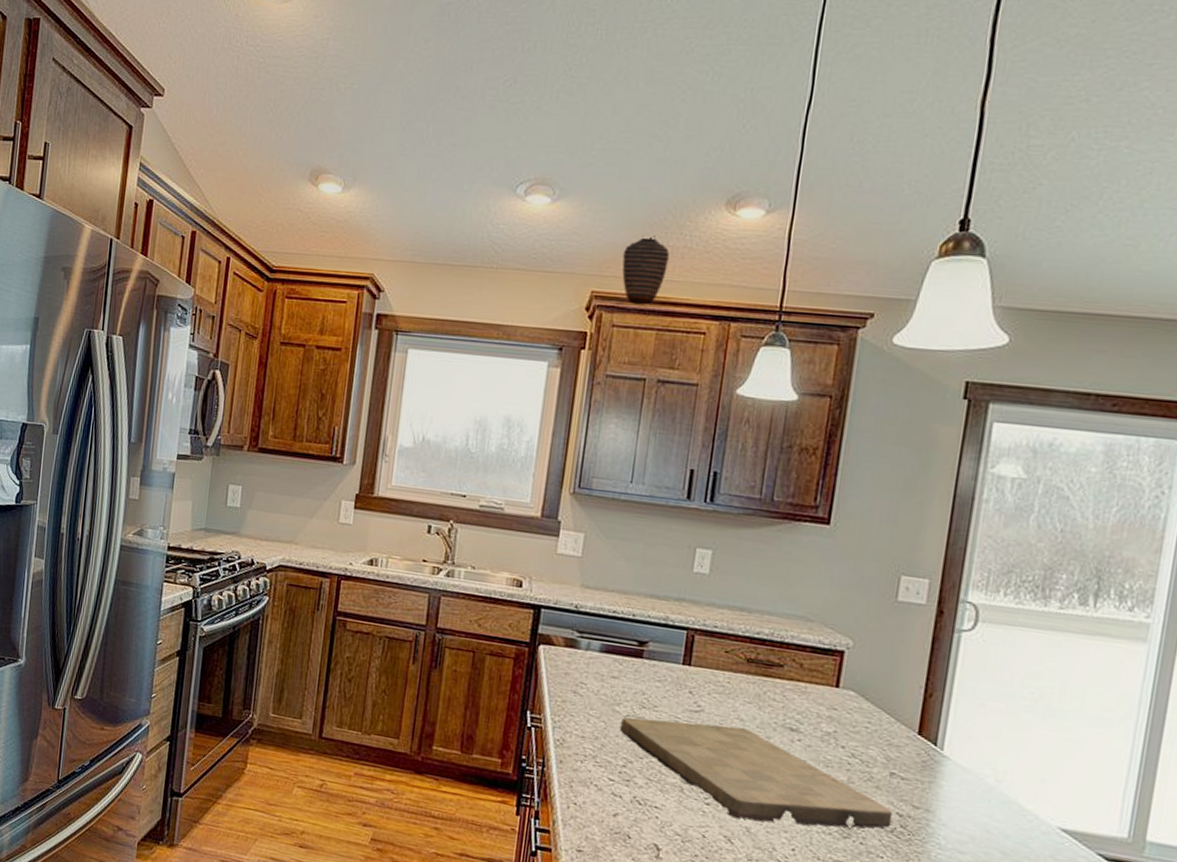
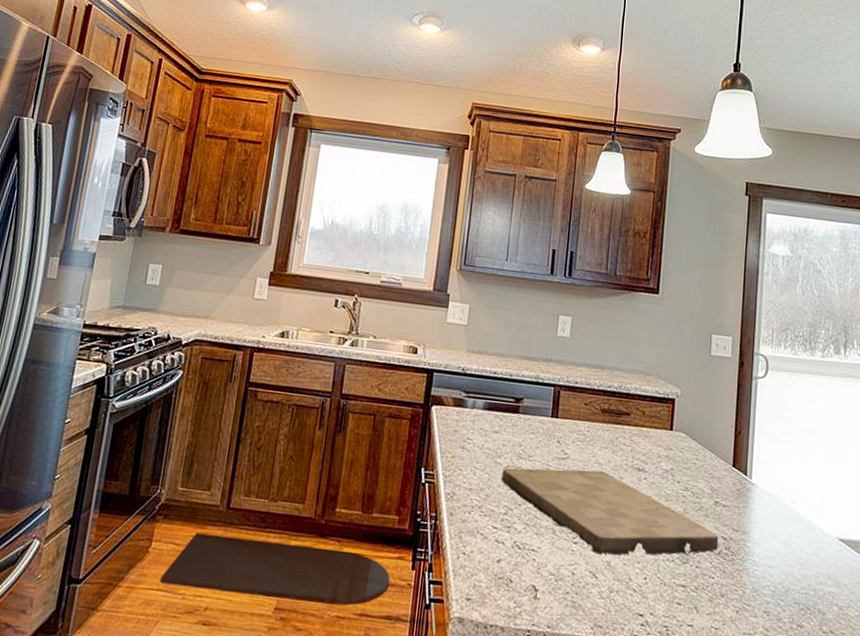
door mat: none [257,759,492,844] -> present [160,533,390,605]
decorative vase: present [622,235,670,306] -> none [496,61,532,116]

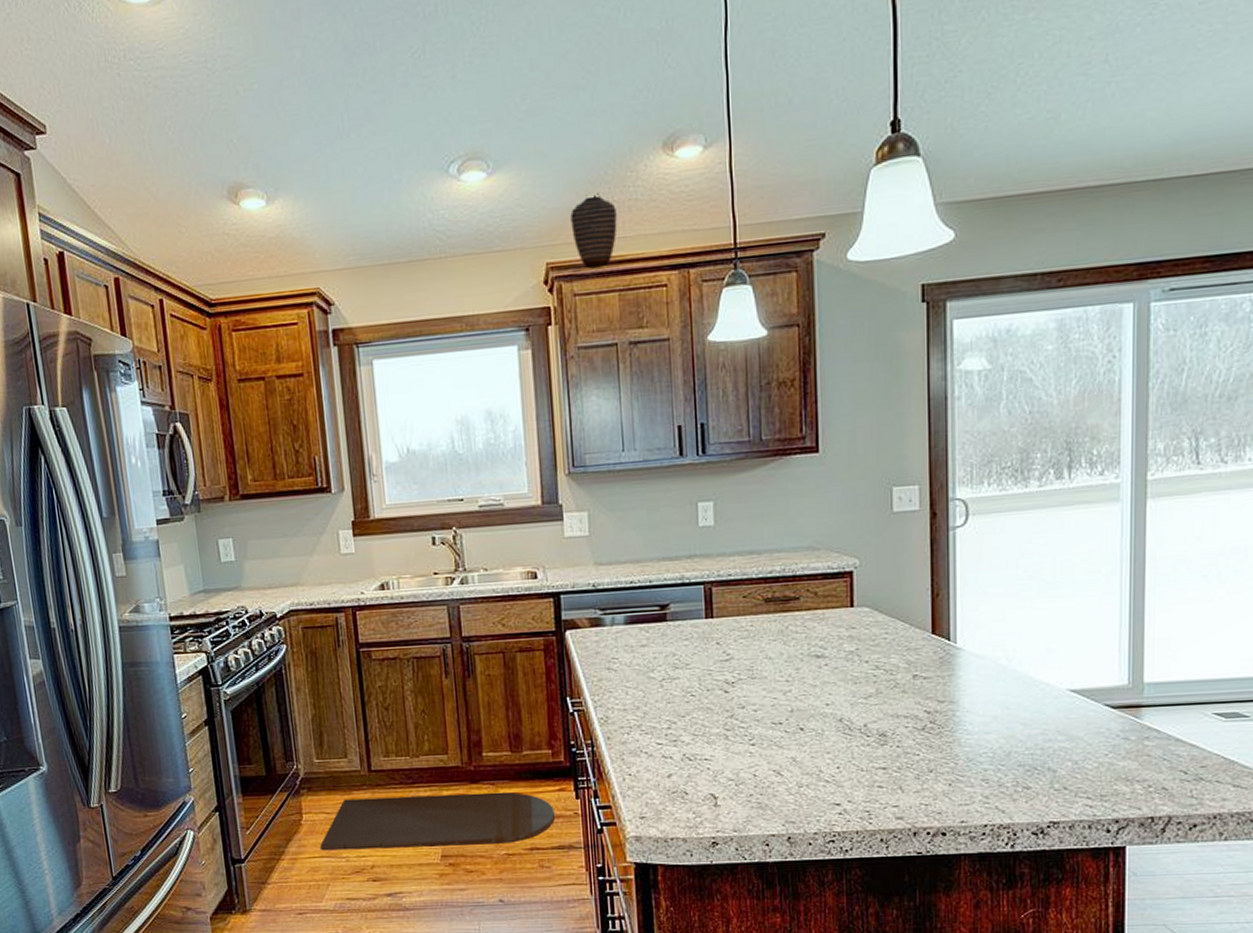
decorative vase: none [496,61,532,116] -> present [570,192,618,269]
cutting board: present [500,467,719,555] -> none [657,666,922,752]

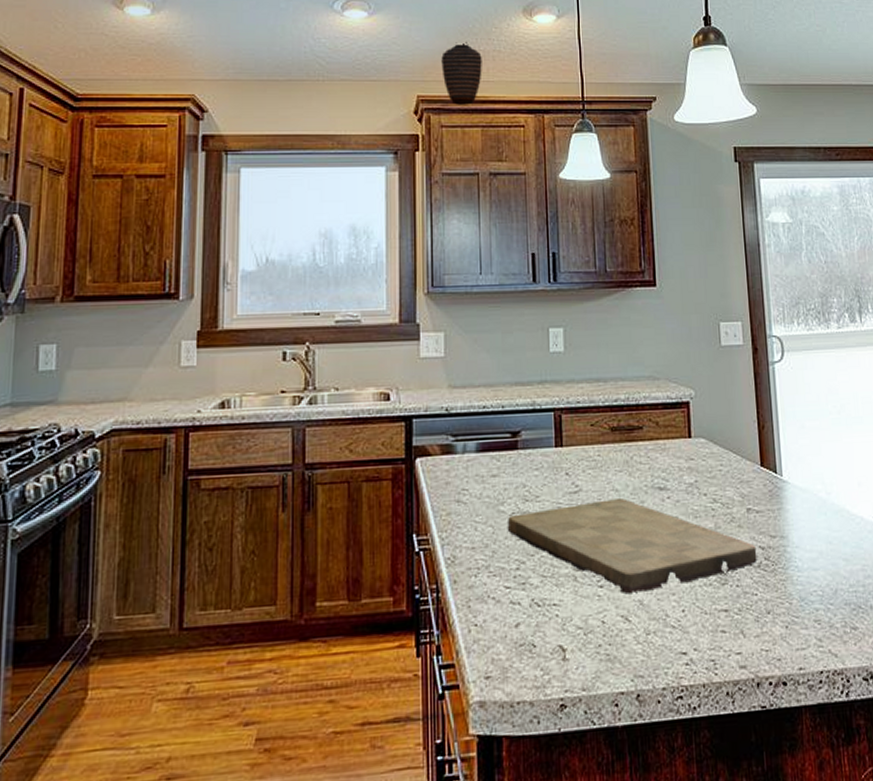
door mat: present [320,792,555,851] -> none [105,651,392,739]
cutting board: none [657,666,922,752] -> present [507,498,757,594]

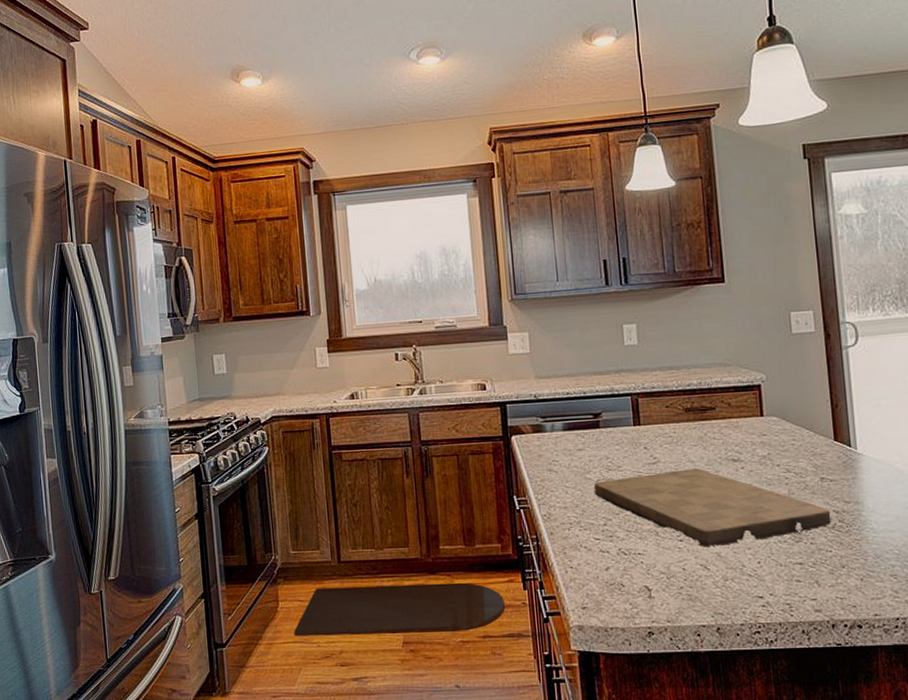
door mat: none [105,651,392,739] -> present [294,582,505,636]
decorative vase: present [441,41,482,105] -> none [509,72,548,133]

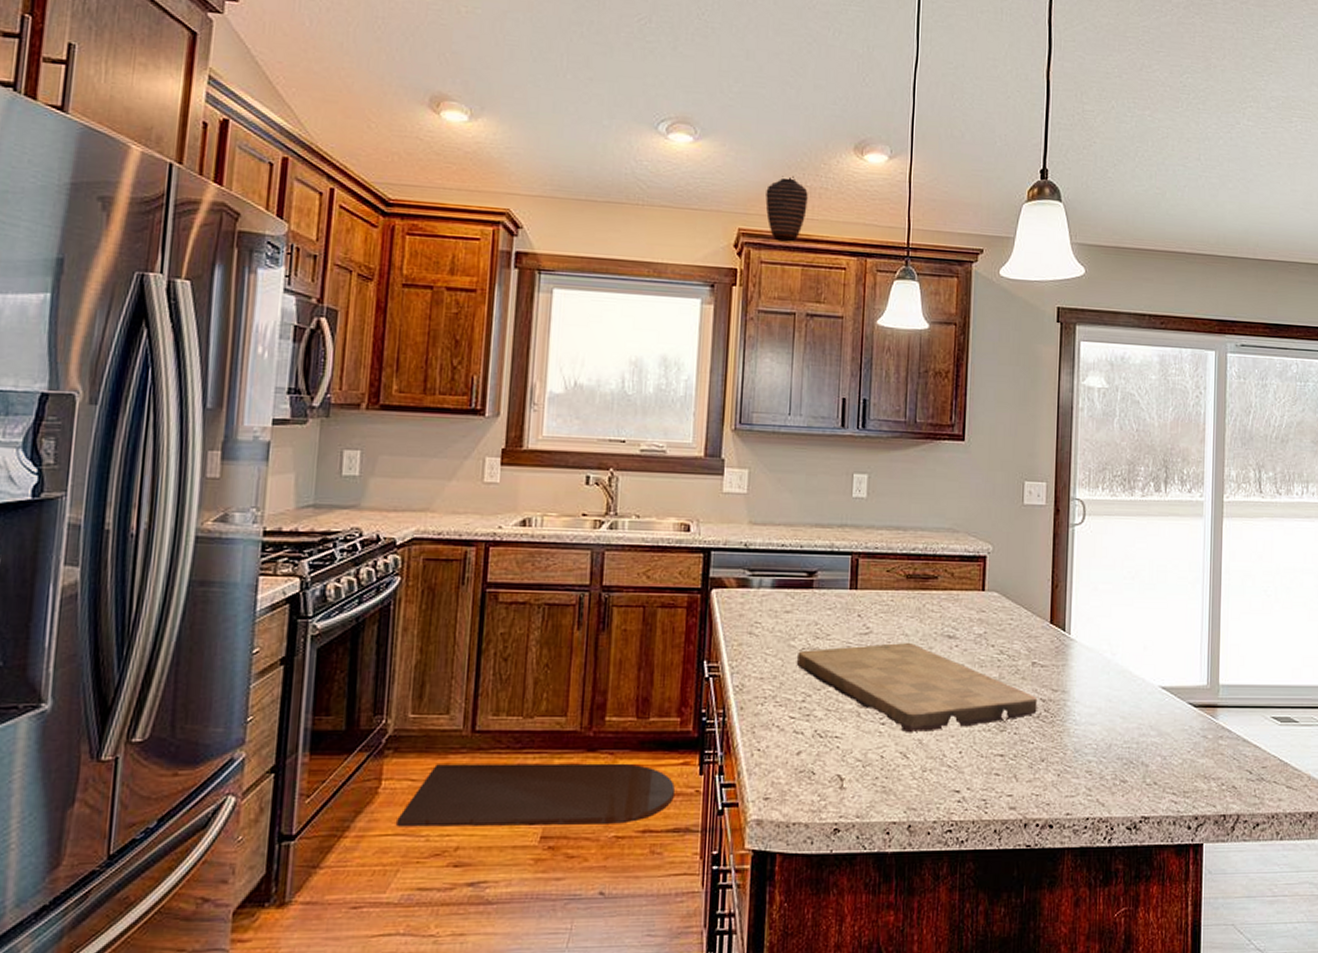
decorative vase: none [509,72,548,133] -> present [765,175,808,243]

